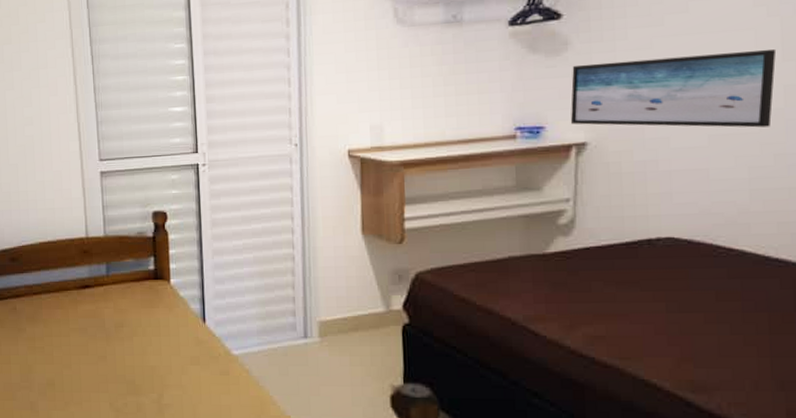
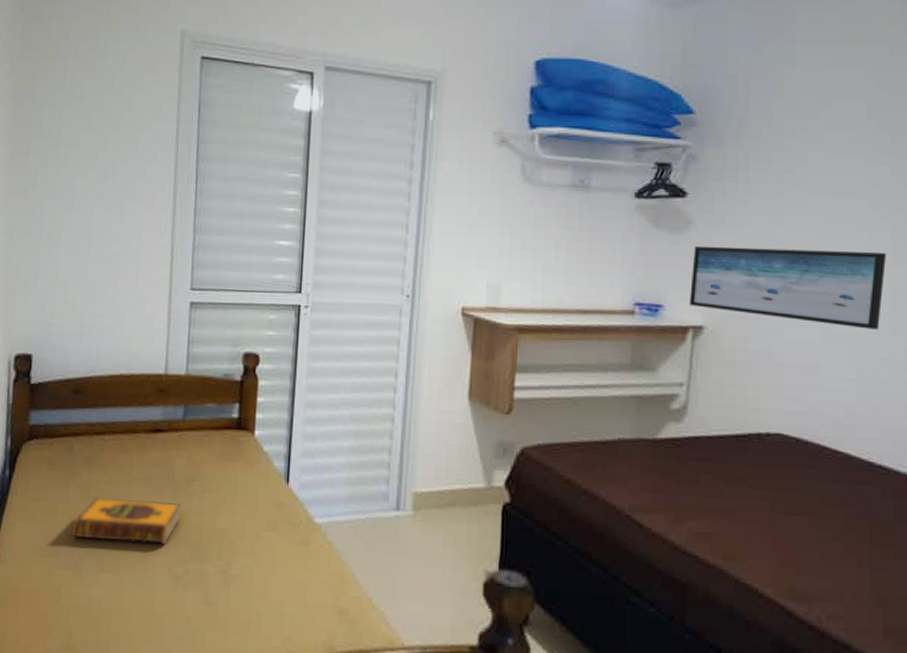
hardback book: none [24,348,115,384] -> present [71,498,182,545]

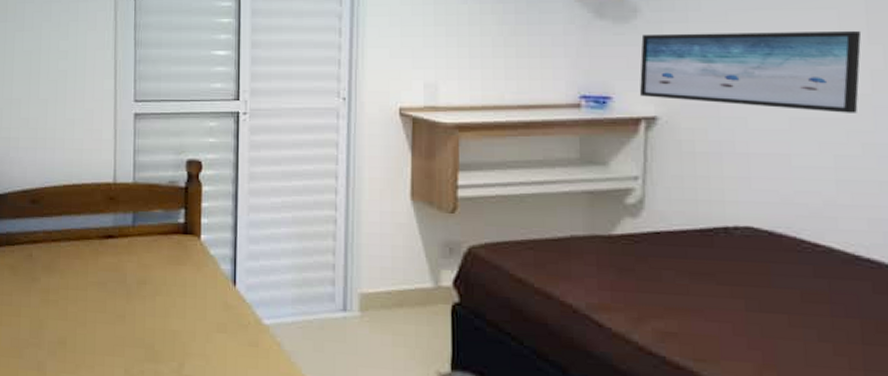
hardback book: present [71,498,182,545] -> none [34,302,135,346]

